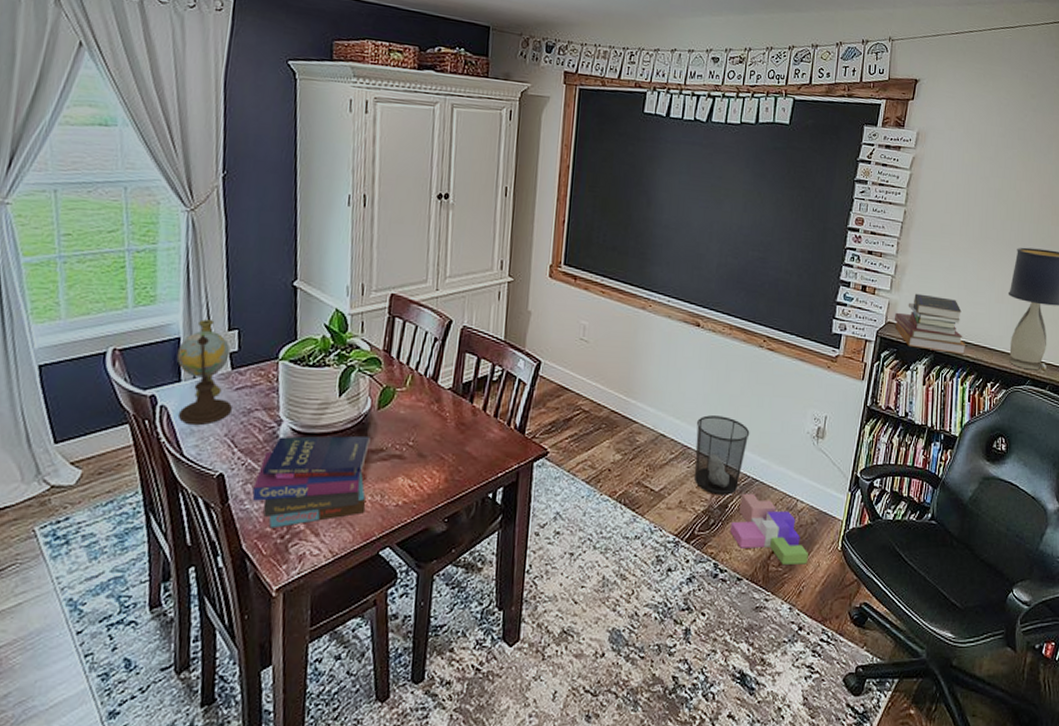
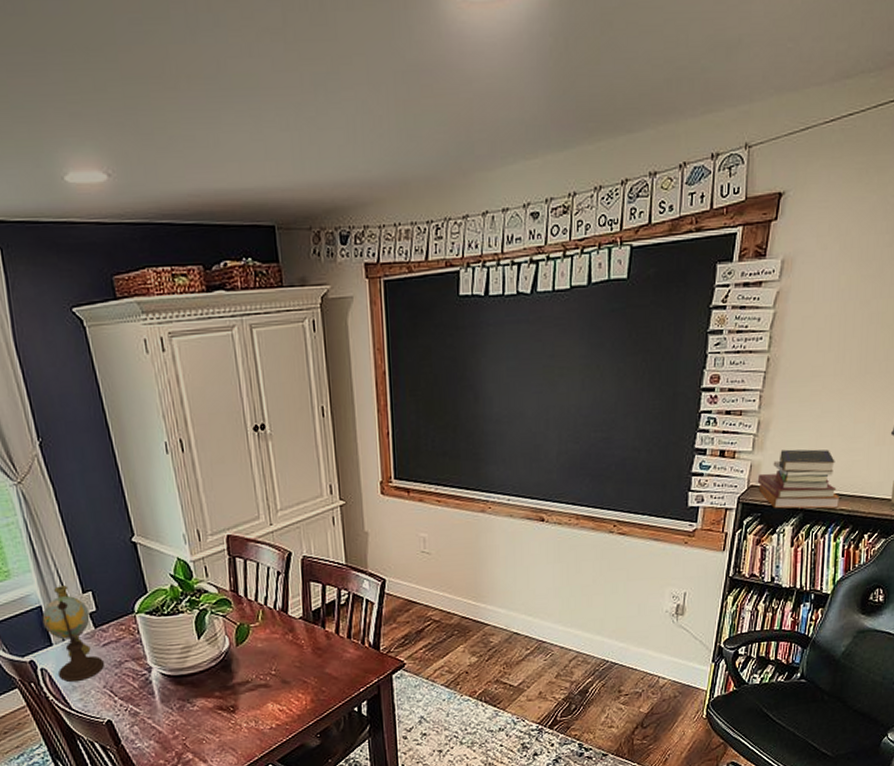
books: present [252,435,370,529] -> none [139,671,244,761]
waste bin: present [694,415,750,495] -> none [550,607,606,682]
toy blocks: present [730,493,808,566] -> none [592,676,673,738]

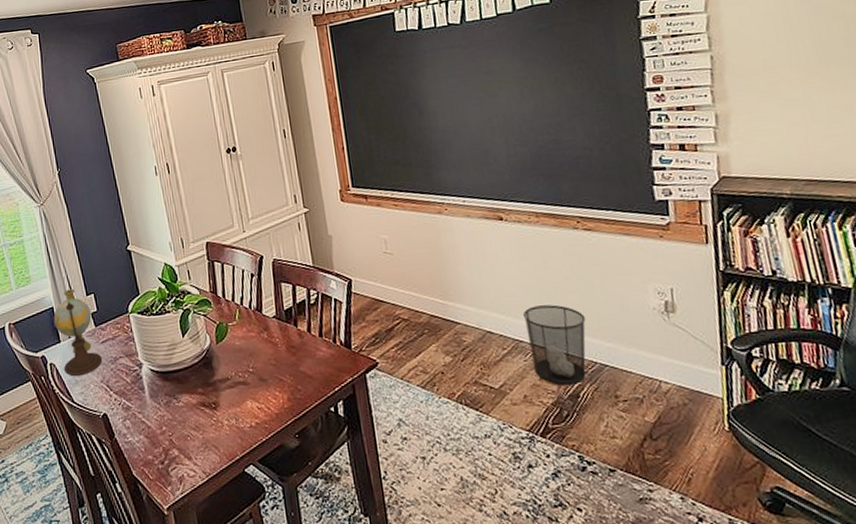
waste bin: none [550,607,606,682] -> present [523,304,586,385]
books: present [757,449,840,509] -> none [728,137,835,199]

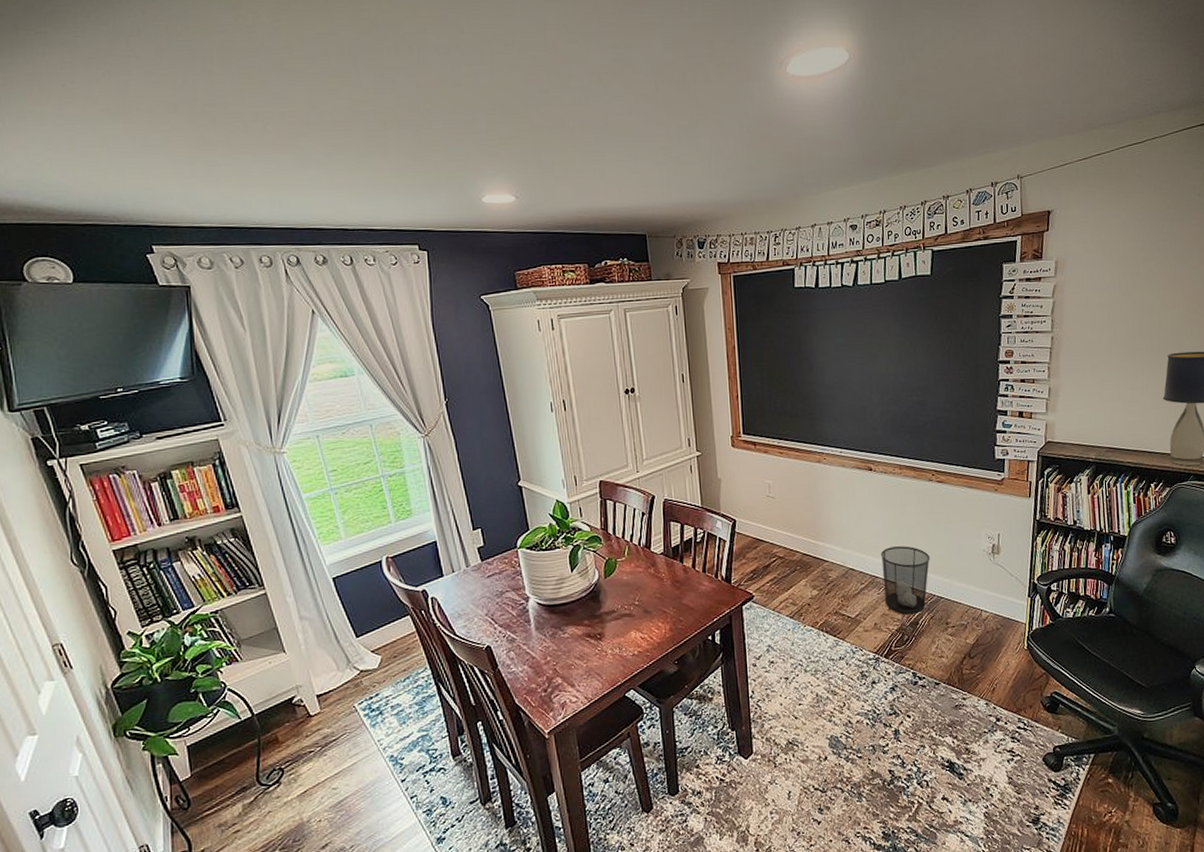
globe: present [53,289,102,376] -> none [436,523,487,610]

